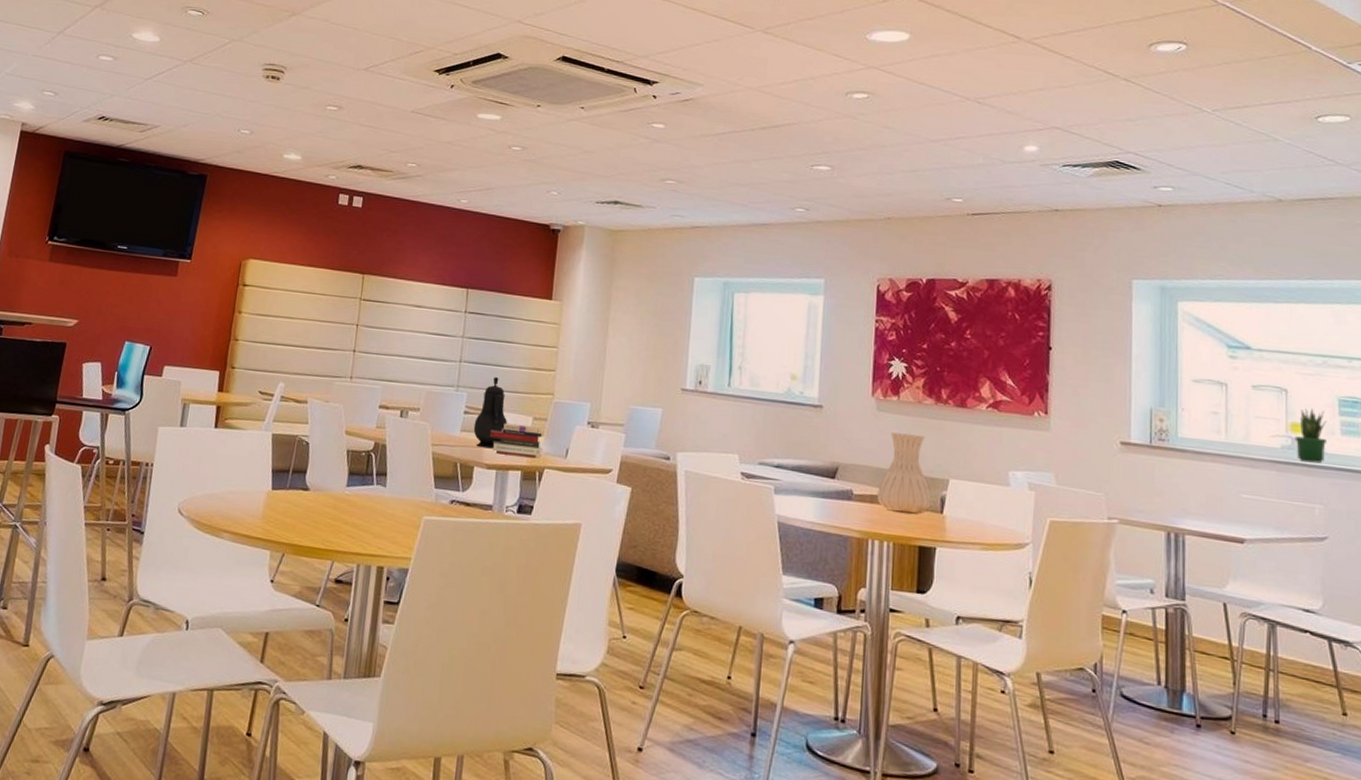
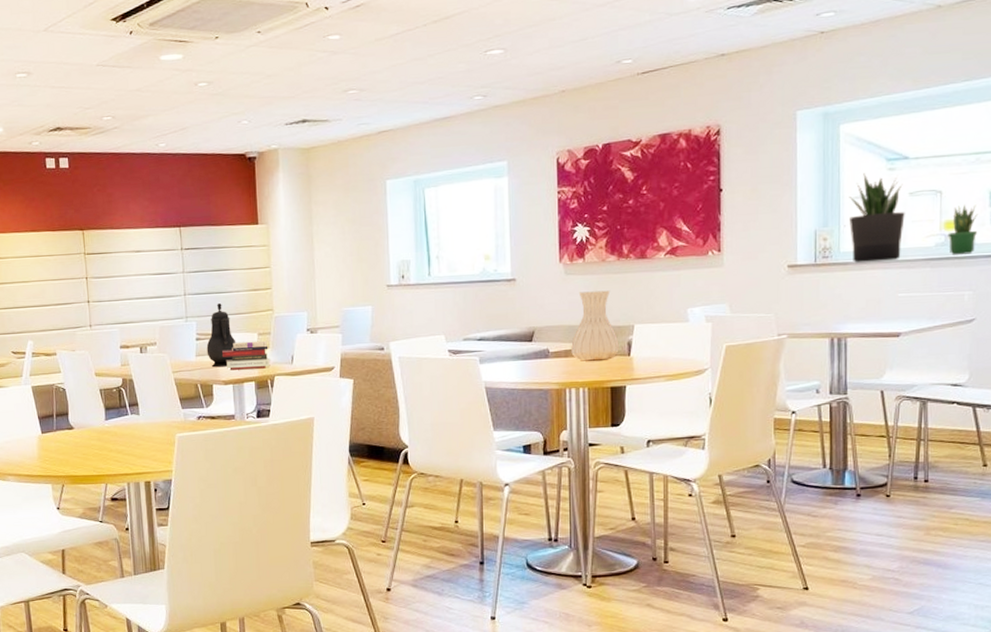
planter: none [1187,356,1248,456] -> present [849,173,905,264]

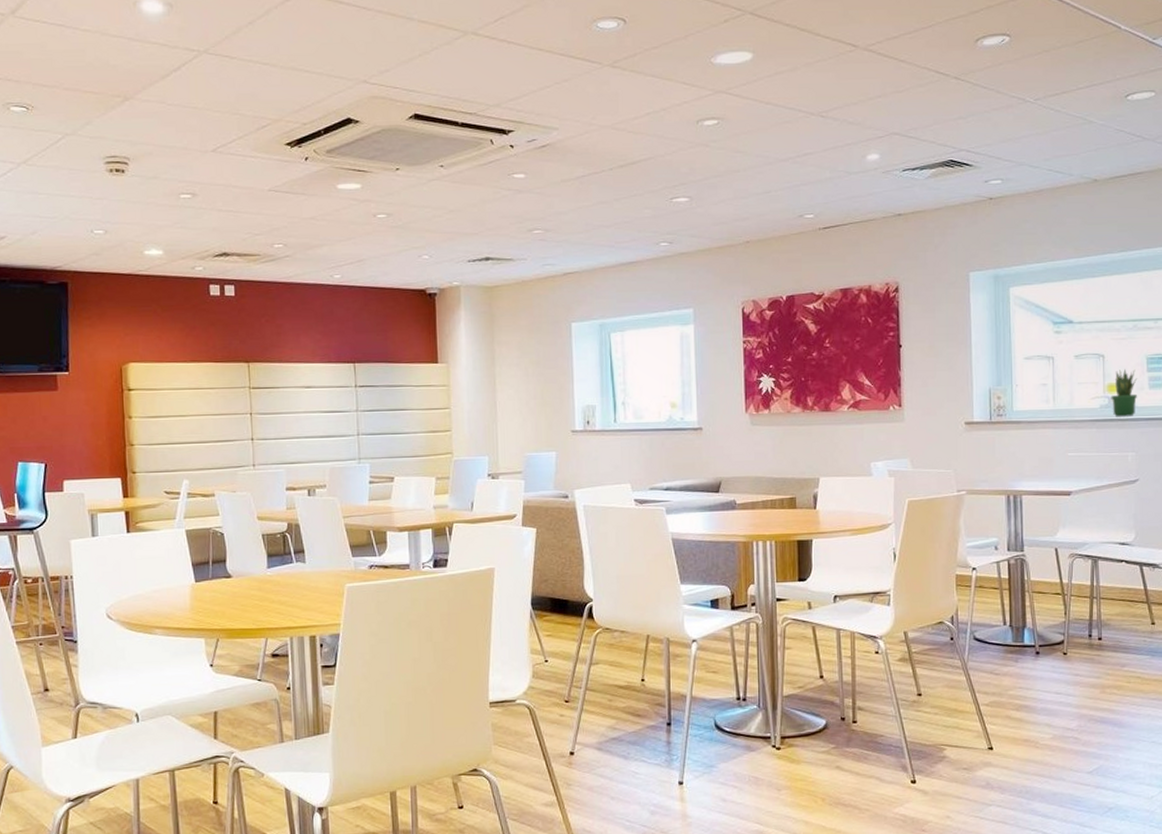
coffeepot: present [206,303,236,368] -> none [380,445,413,513]
books: present [222,340,270,370] -> none [397,485,449,516]
vase: present [571,290,619,362] -> none [758,442,805,515]
planter: present [849,173,905,264] -> none [1020,335,1072,423]

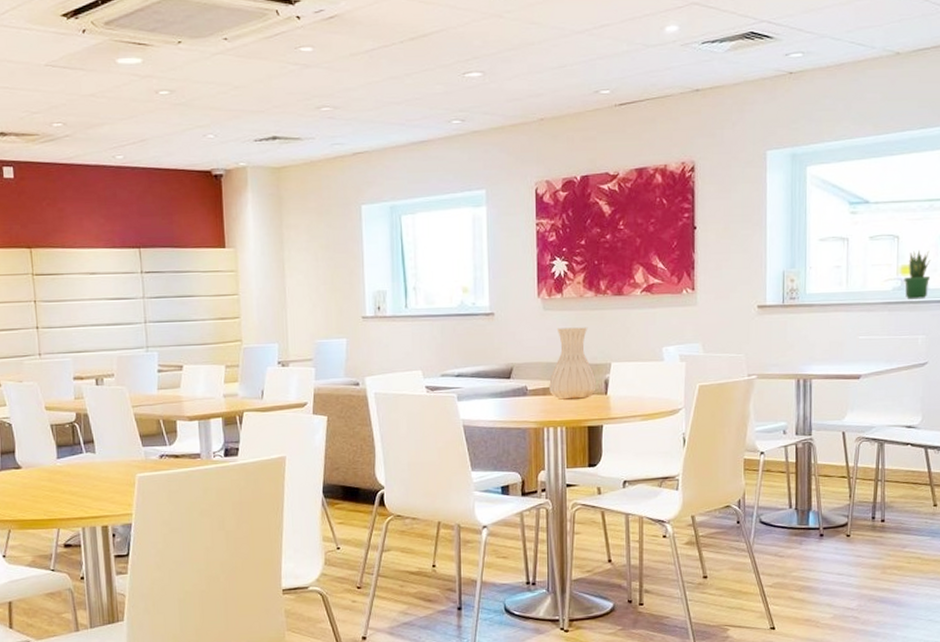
vase: none [758,442,805,515] -> present [549,327,596,401]

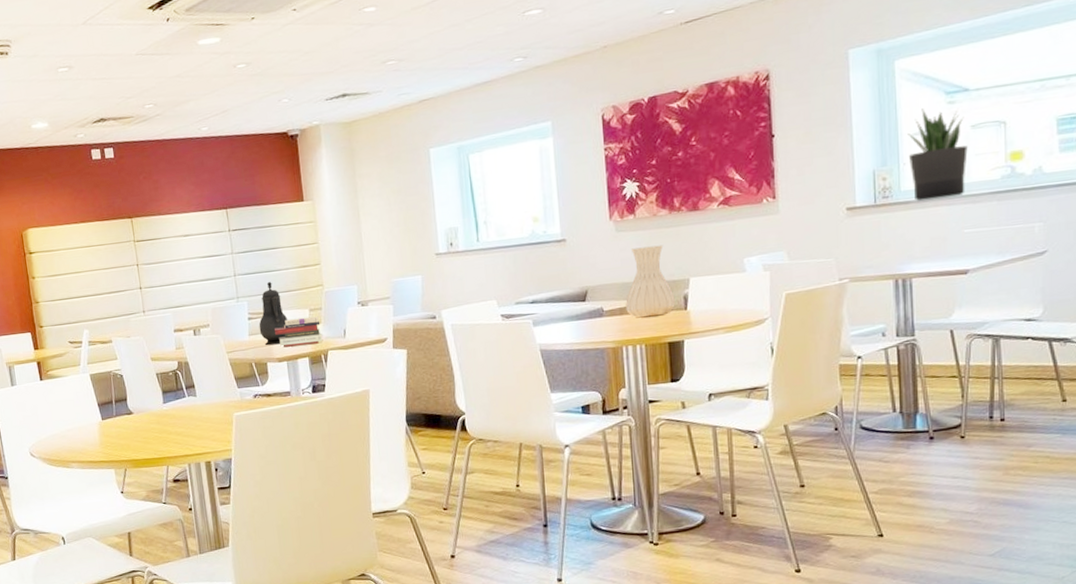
coffeepot: none [169,333,202,402] -> present [258,282,288,346]
books: none [187,373,239,405] -> present [275,316,323,348]
planter: none [814,216,866,306] -> present [907,108,968,202]
planter: present [903,249,931,300] -> none [1014,133,1046,187]

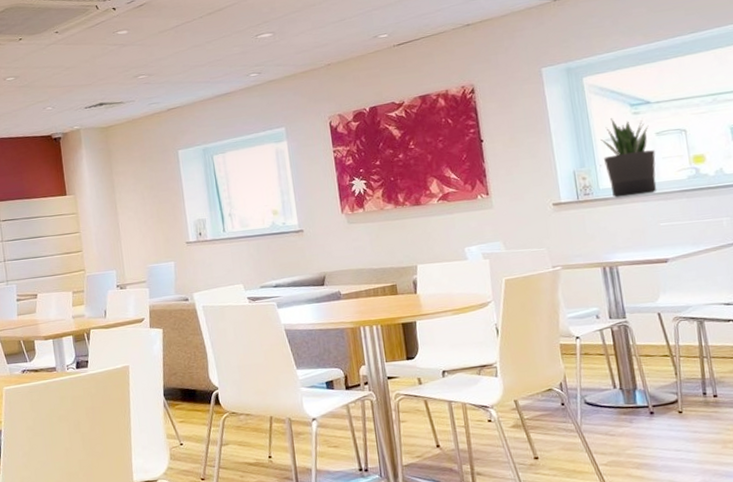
coffeepot: present [258,282,288,346] -> none [26,267,54,325]
books: present [275,316,323,348] -> none [41,298,86,327]
vase: present [626,245,675,319] -> none [360,235,406,302]

